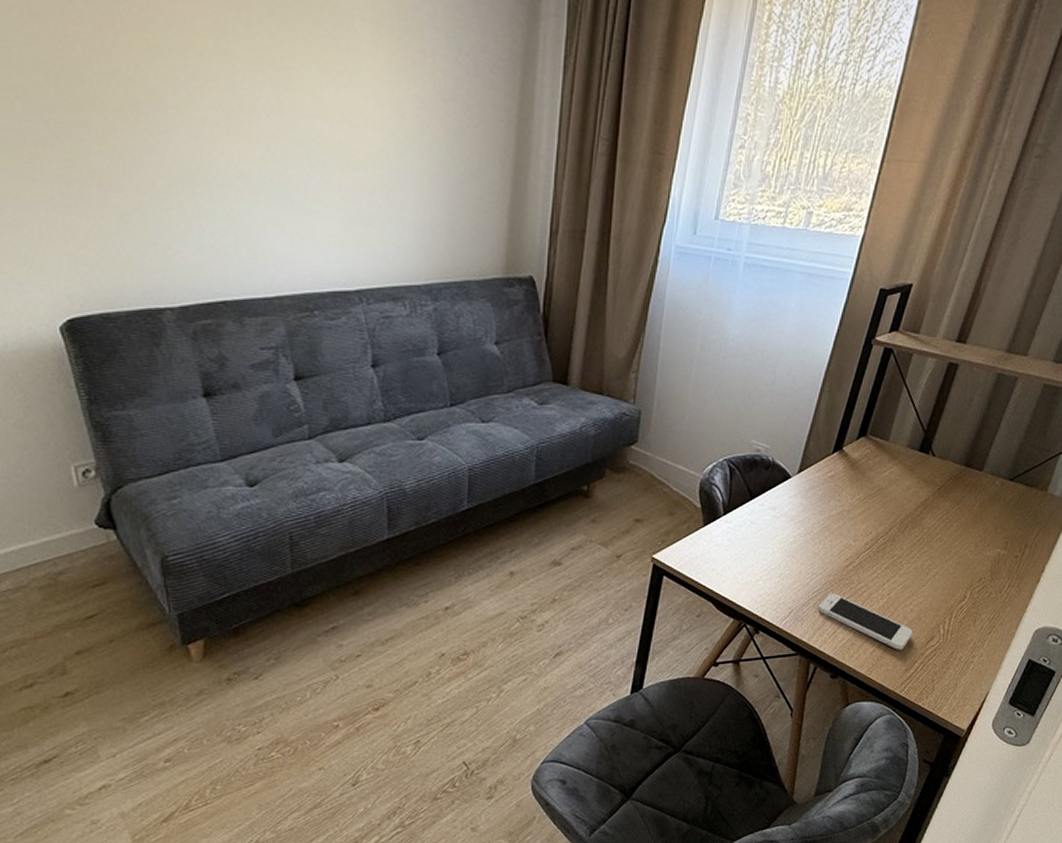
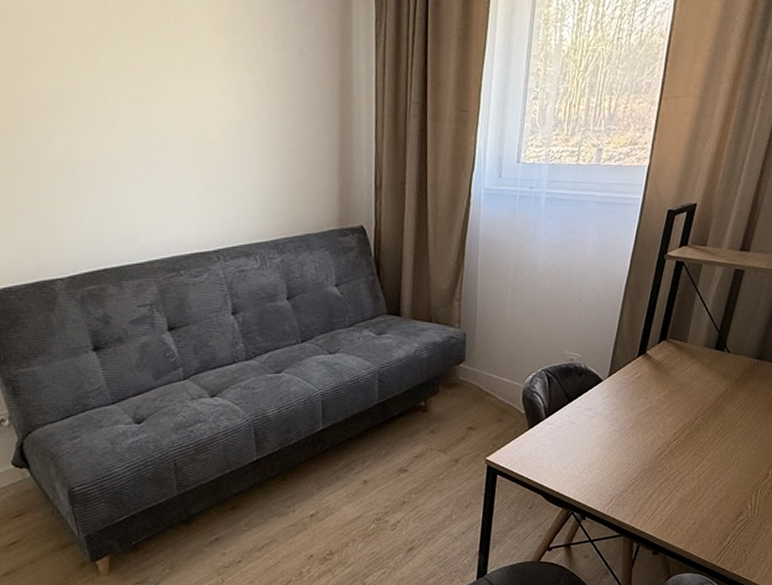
smartphone: present [817,593,913,650] -> none [635,479,723,526]

